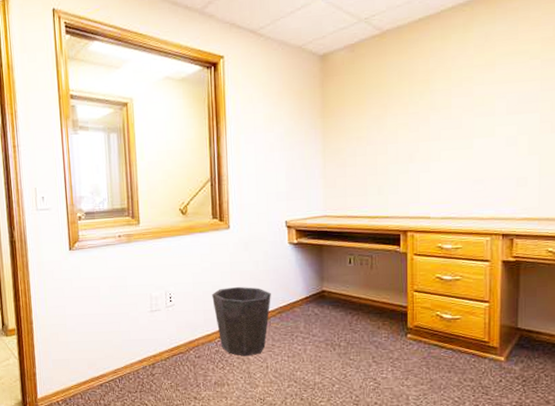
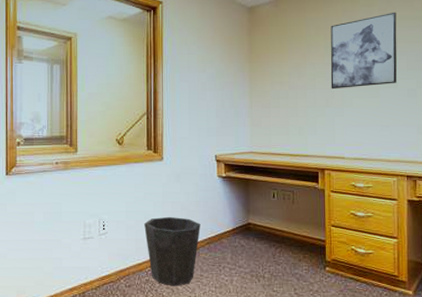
wall art: none [415,47,496,143] -> present [330,12,397,90]

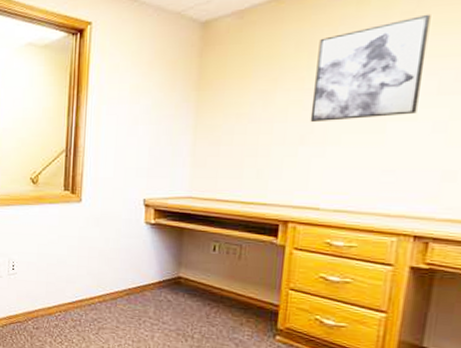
waste bin: present [144,217,200,286] -> none [56,262,120,335]

